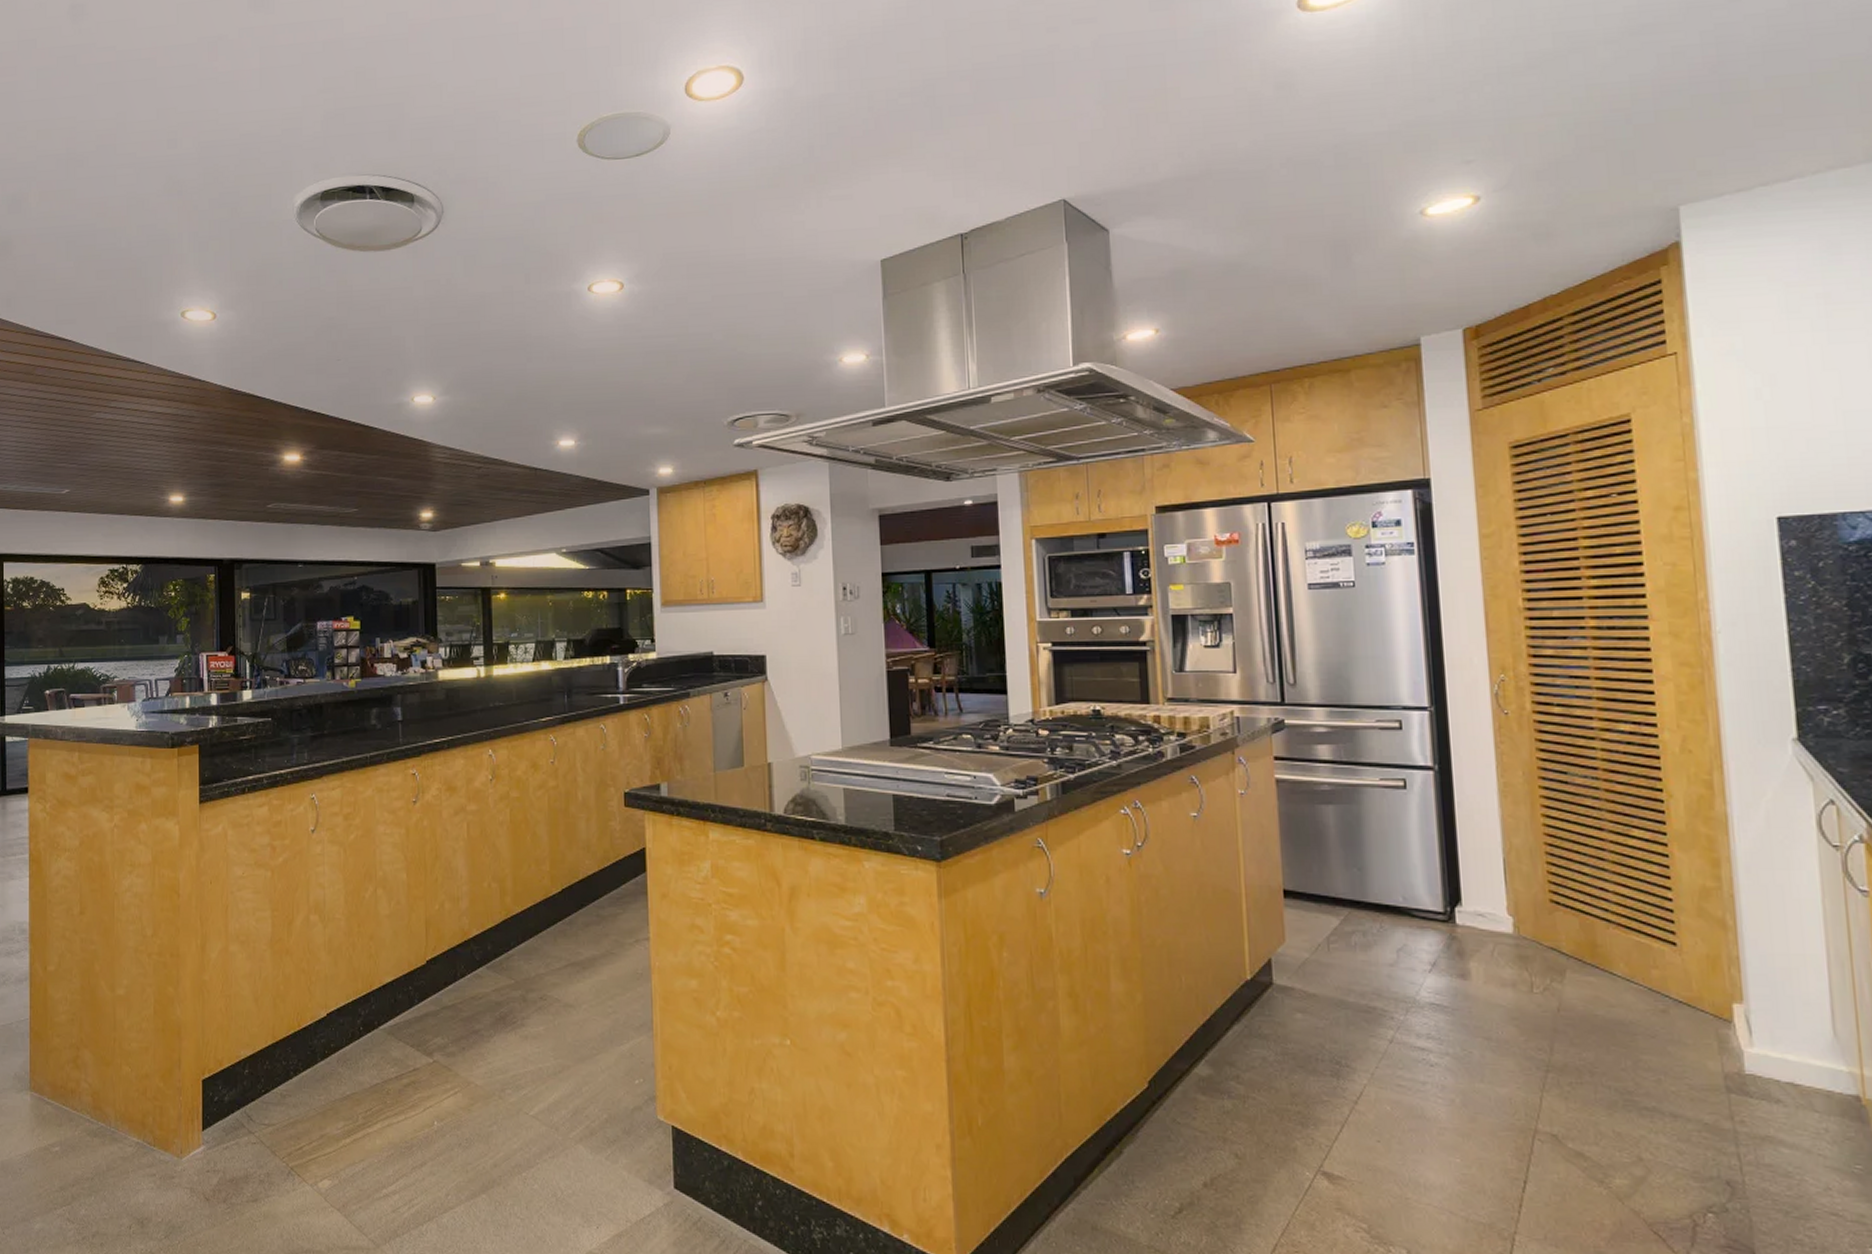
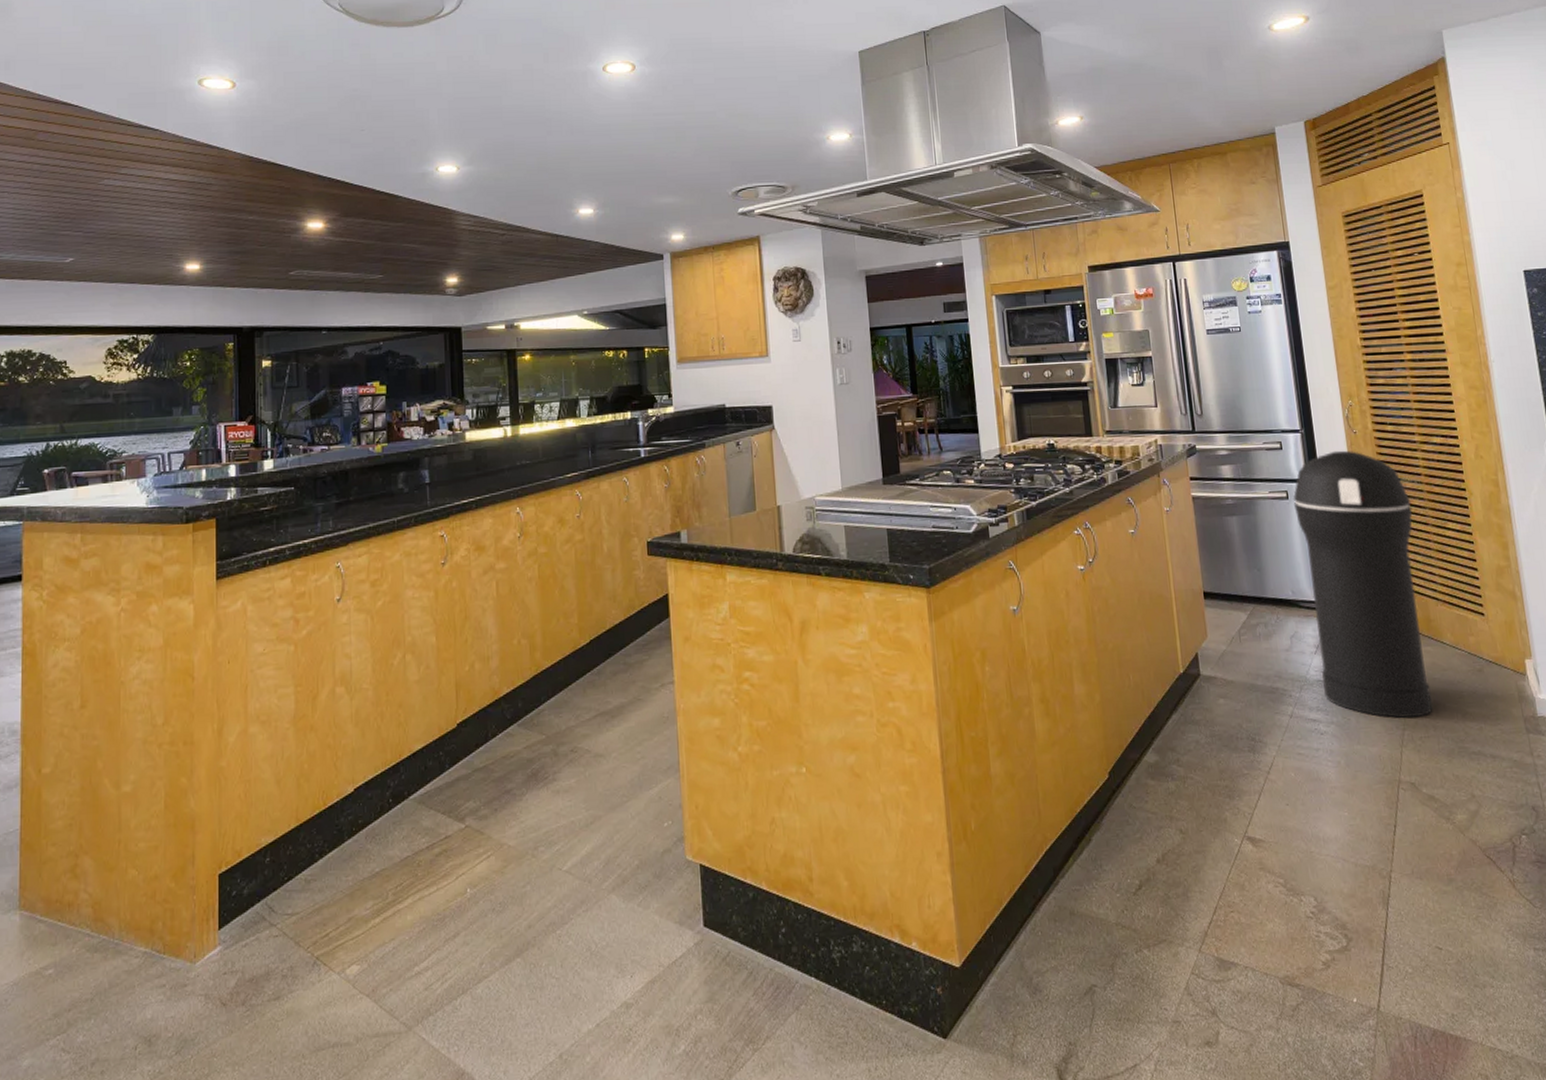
trash can: none [1412,734,1591,1059] -> present [1292,450,1433,719]

